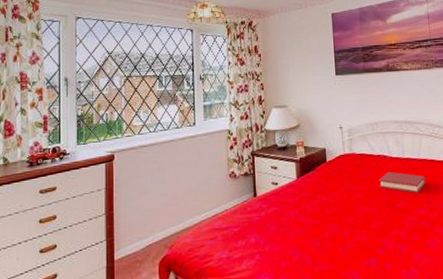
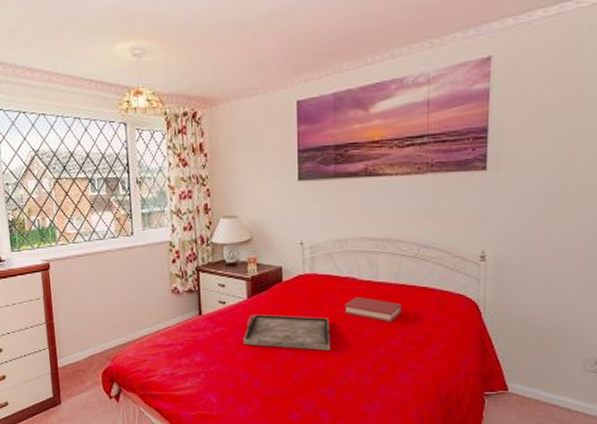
serving tray: none [294,192,370,223] -> present [243,314,330,351]

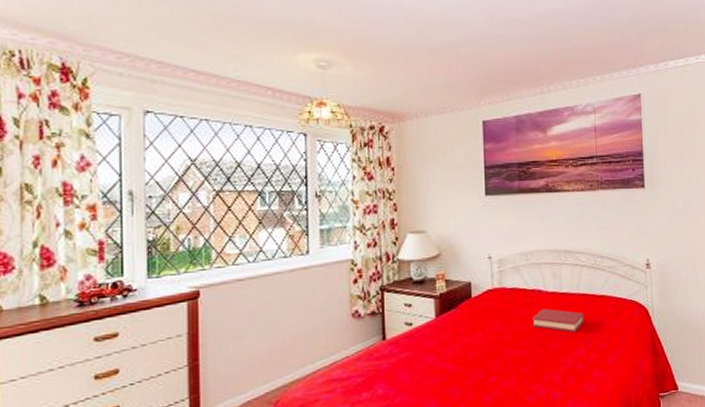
serving tray: present [243,314,330,351] -> none [431,332,520,370]

